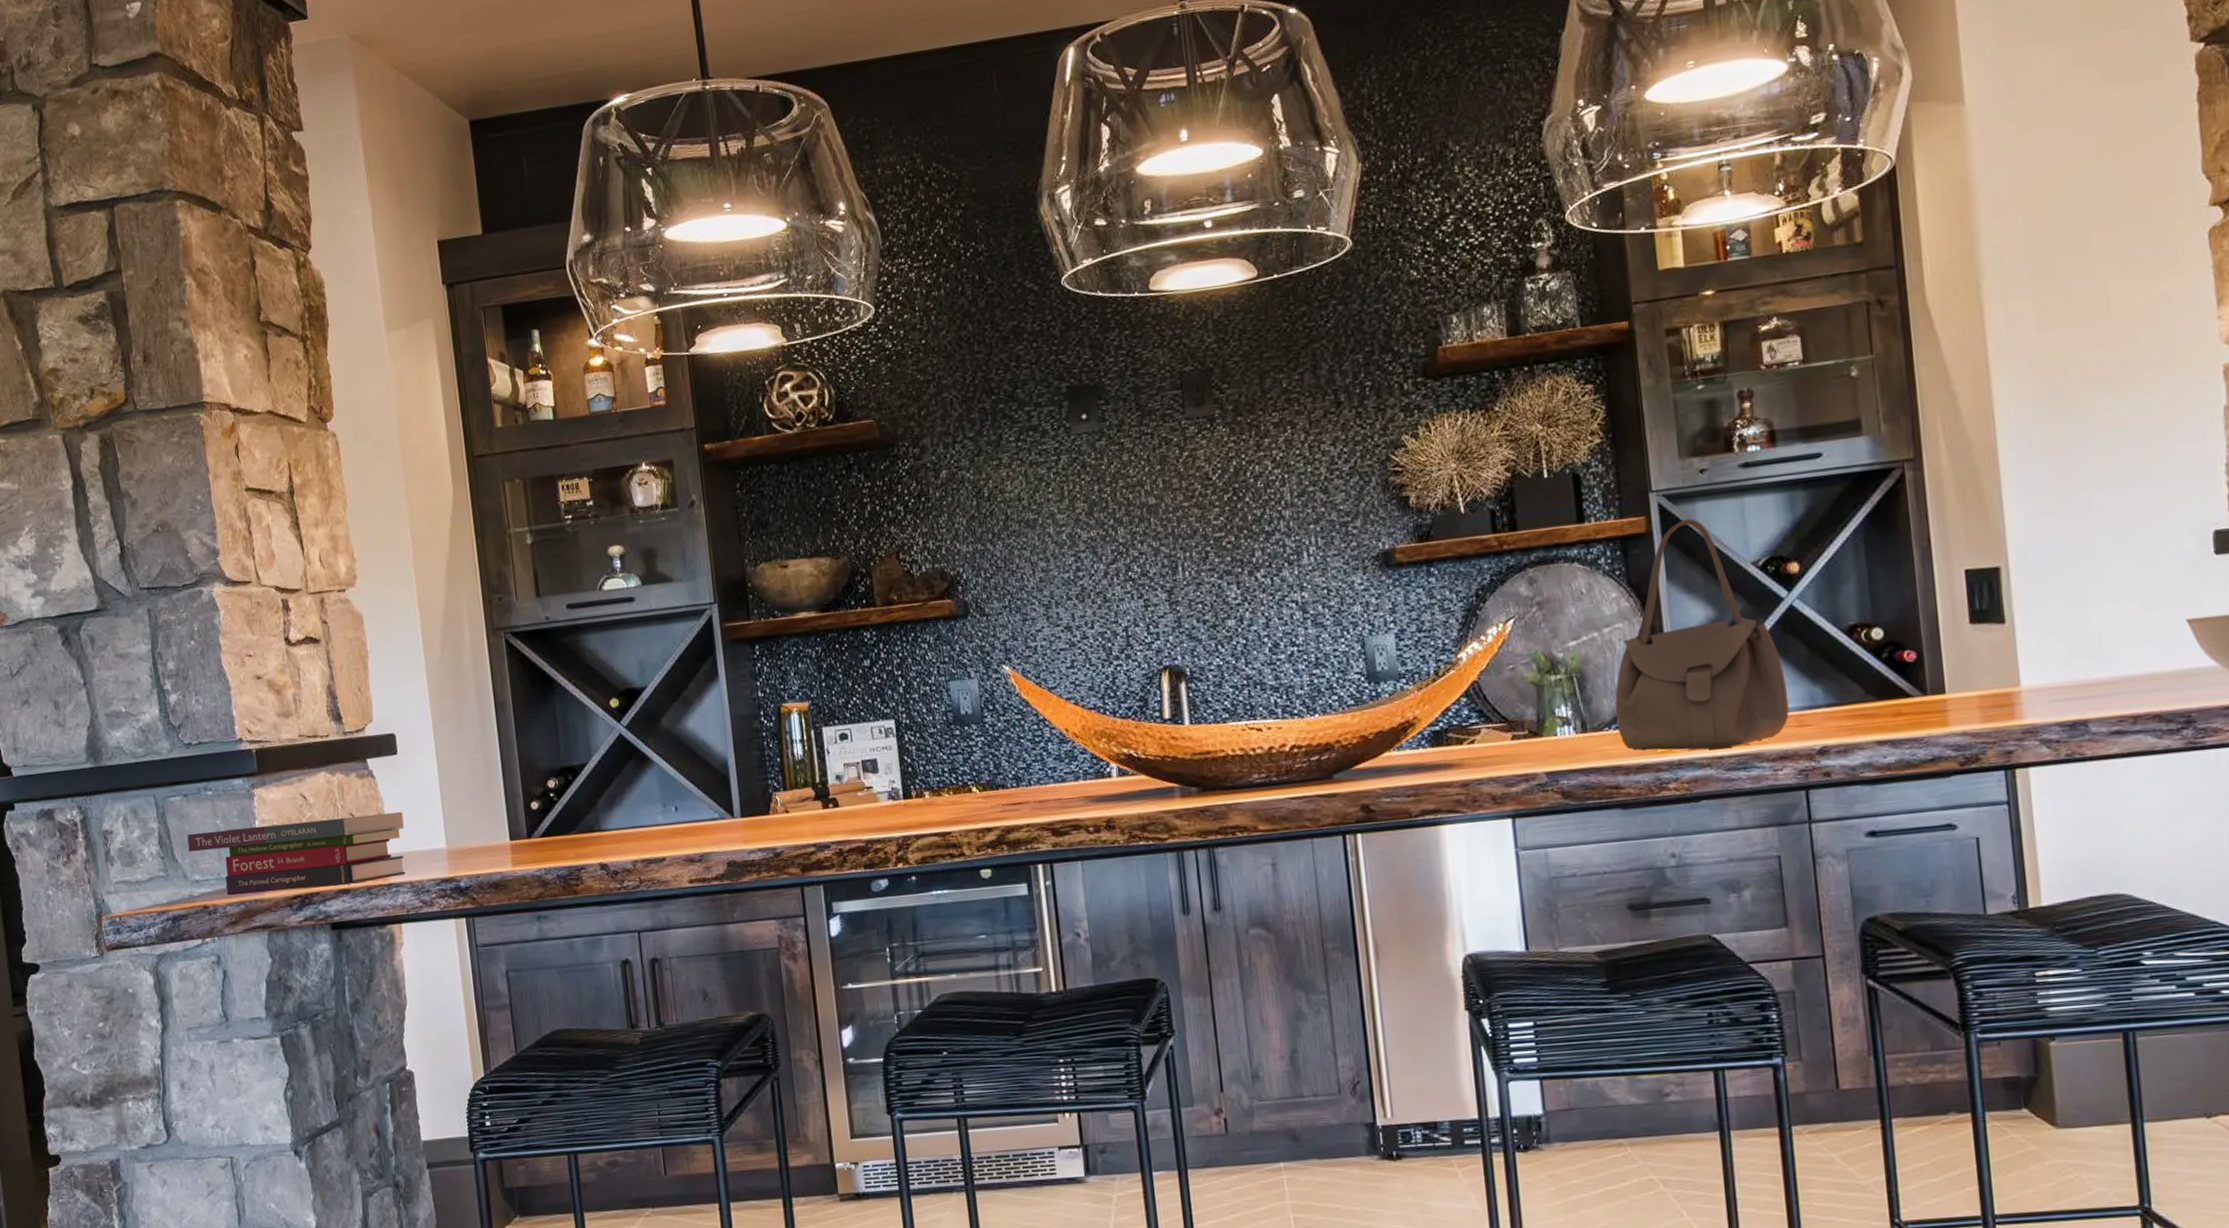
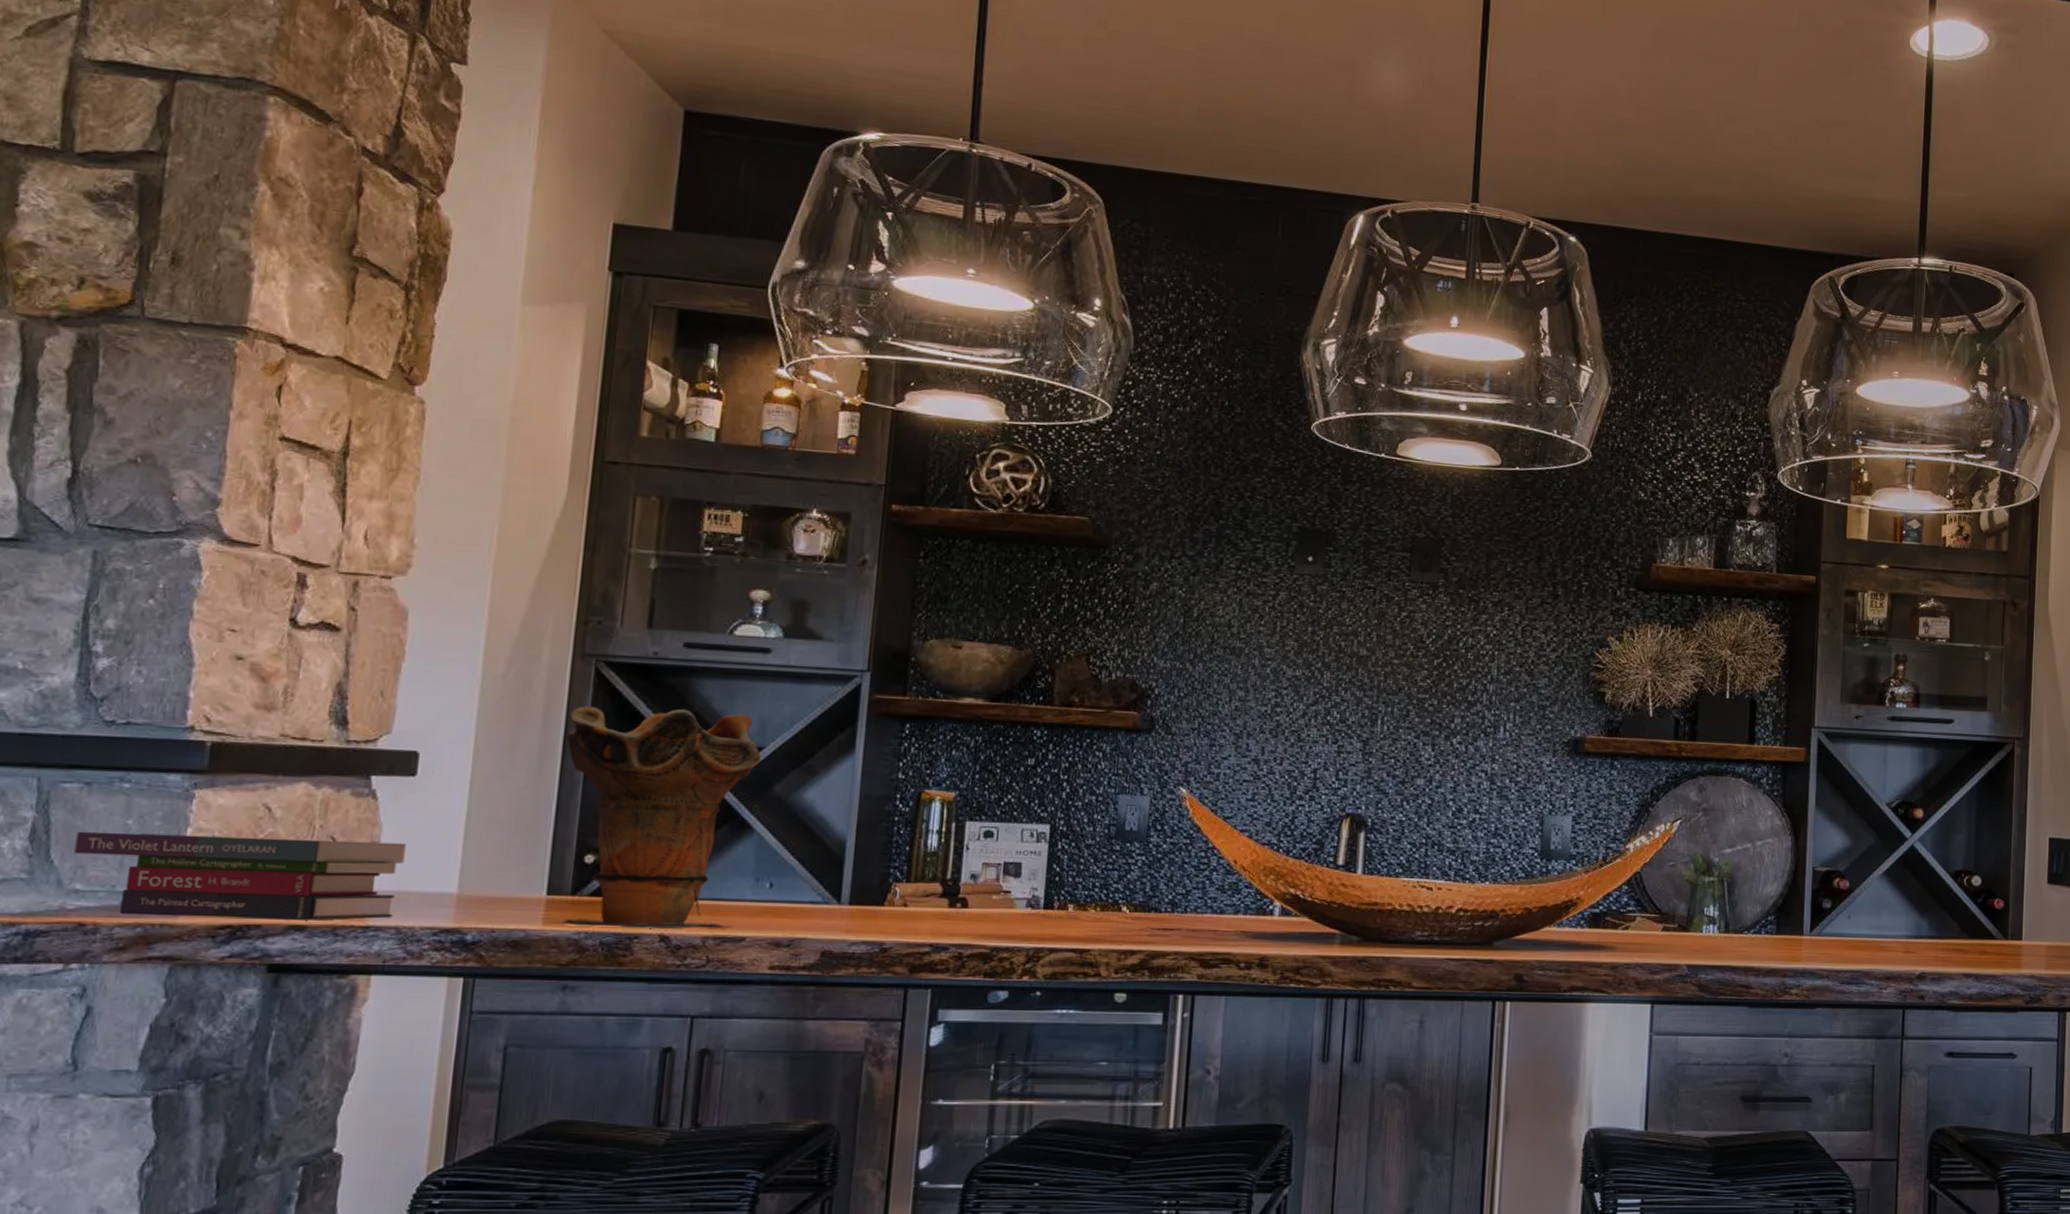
decorative vase: none [494,660,654,864] -> present [559,706,761,929]
handbag: present [1614,518,1790,751] -> none [1755,756,1900,963]

